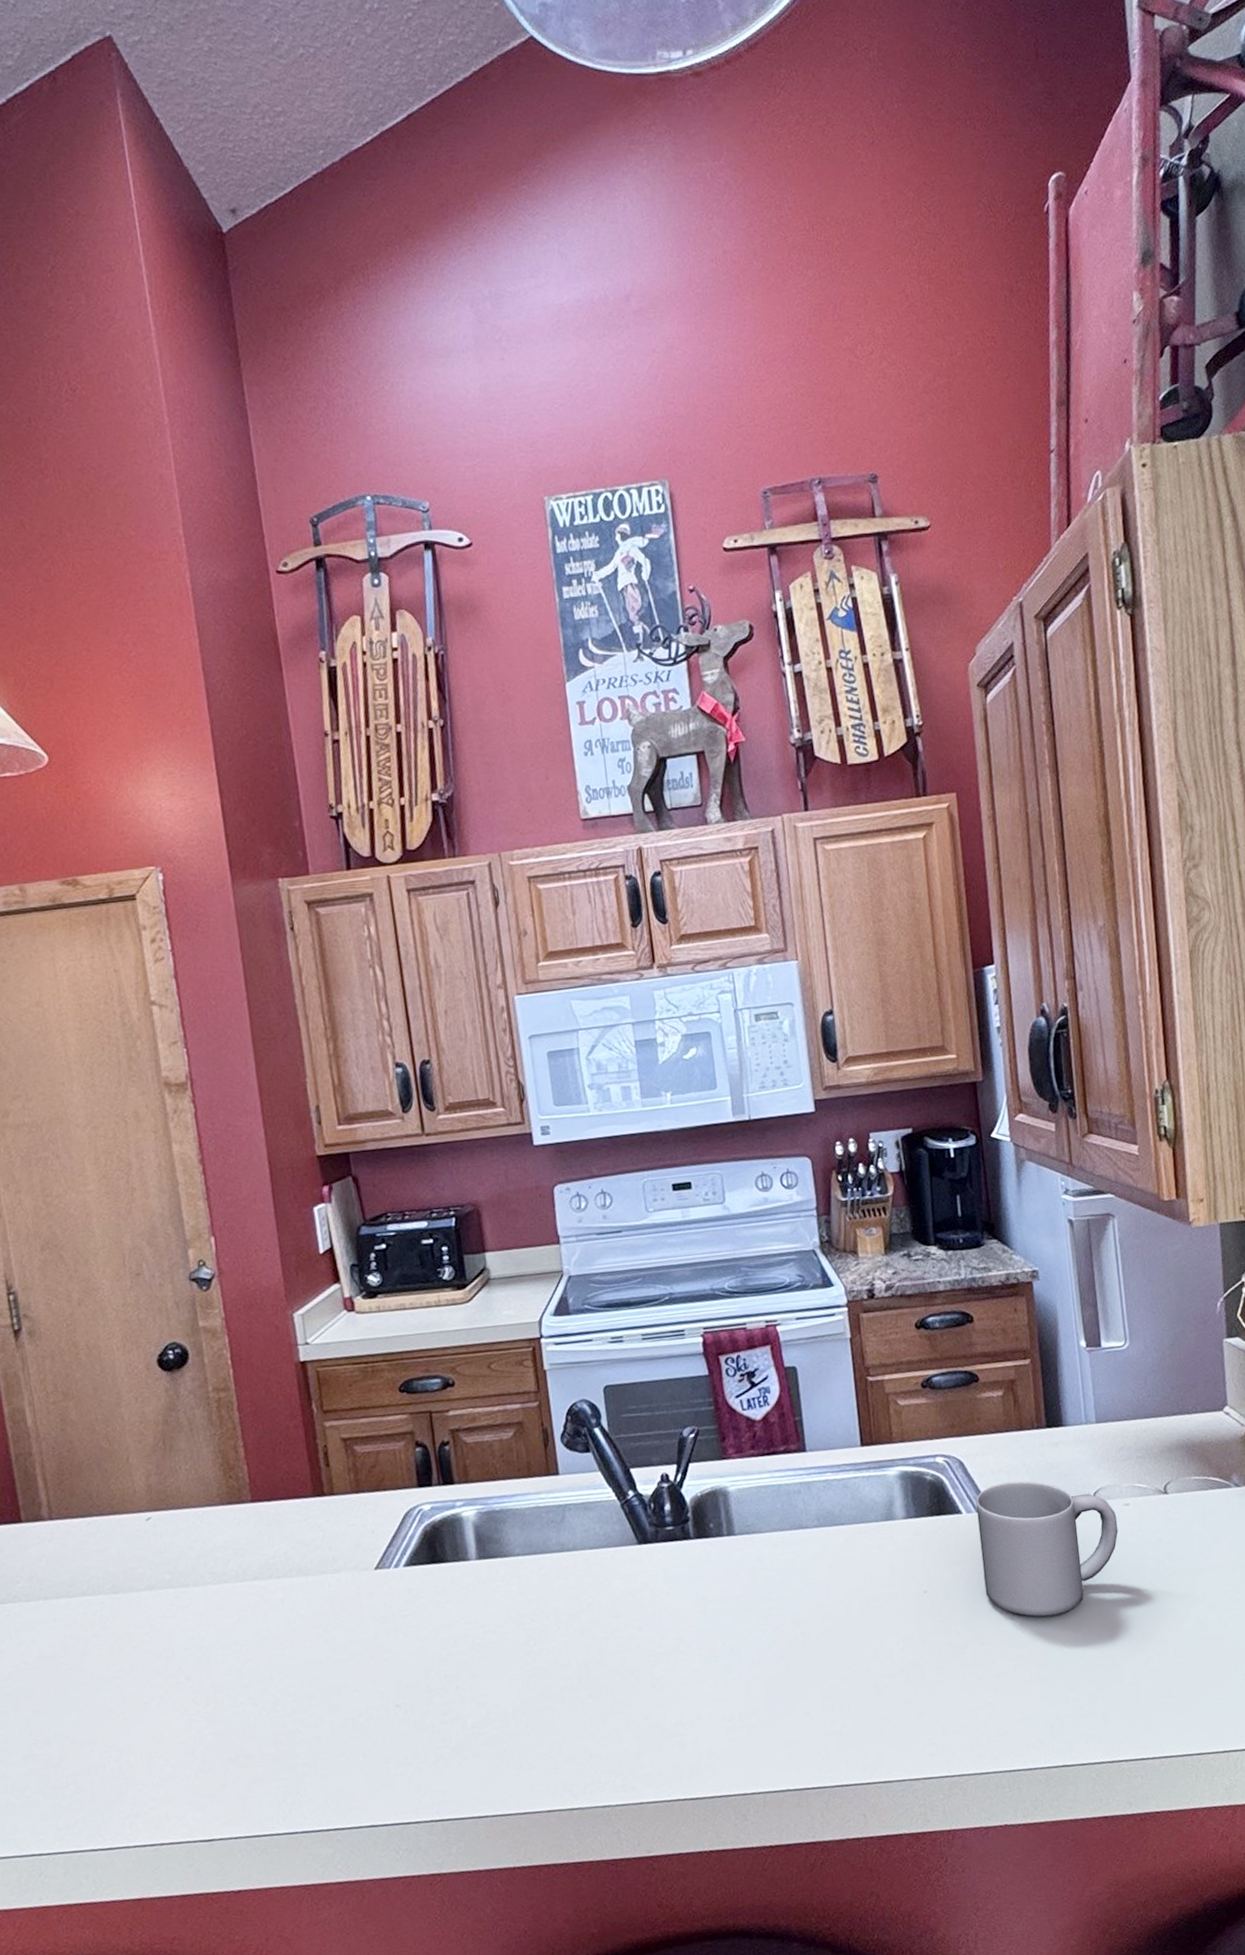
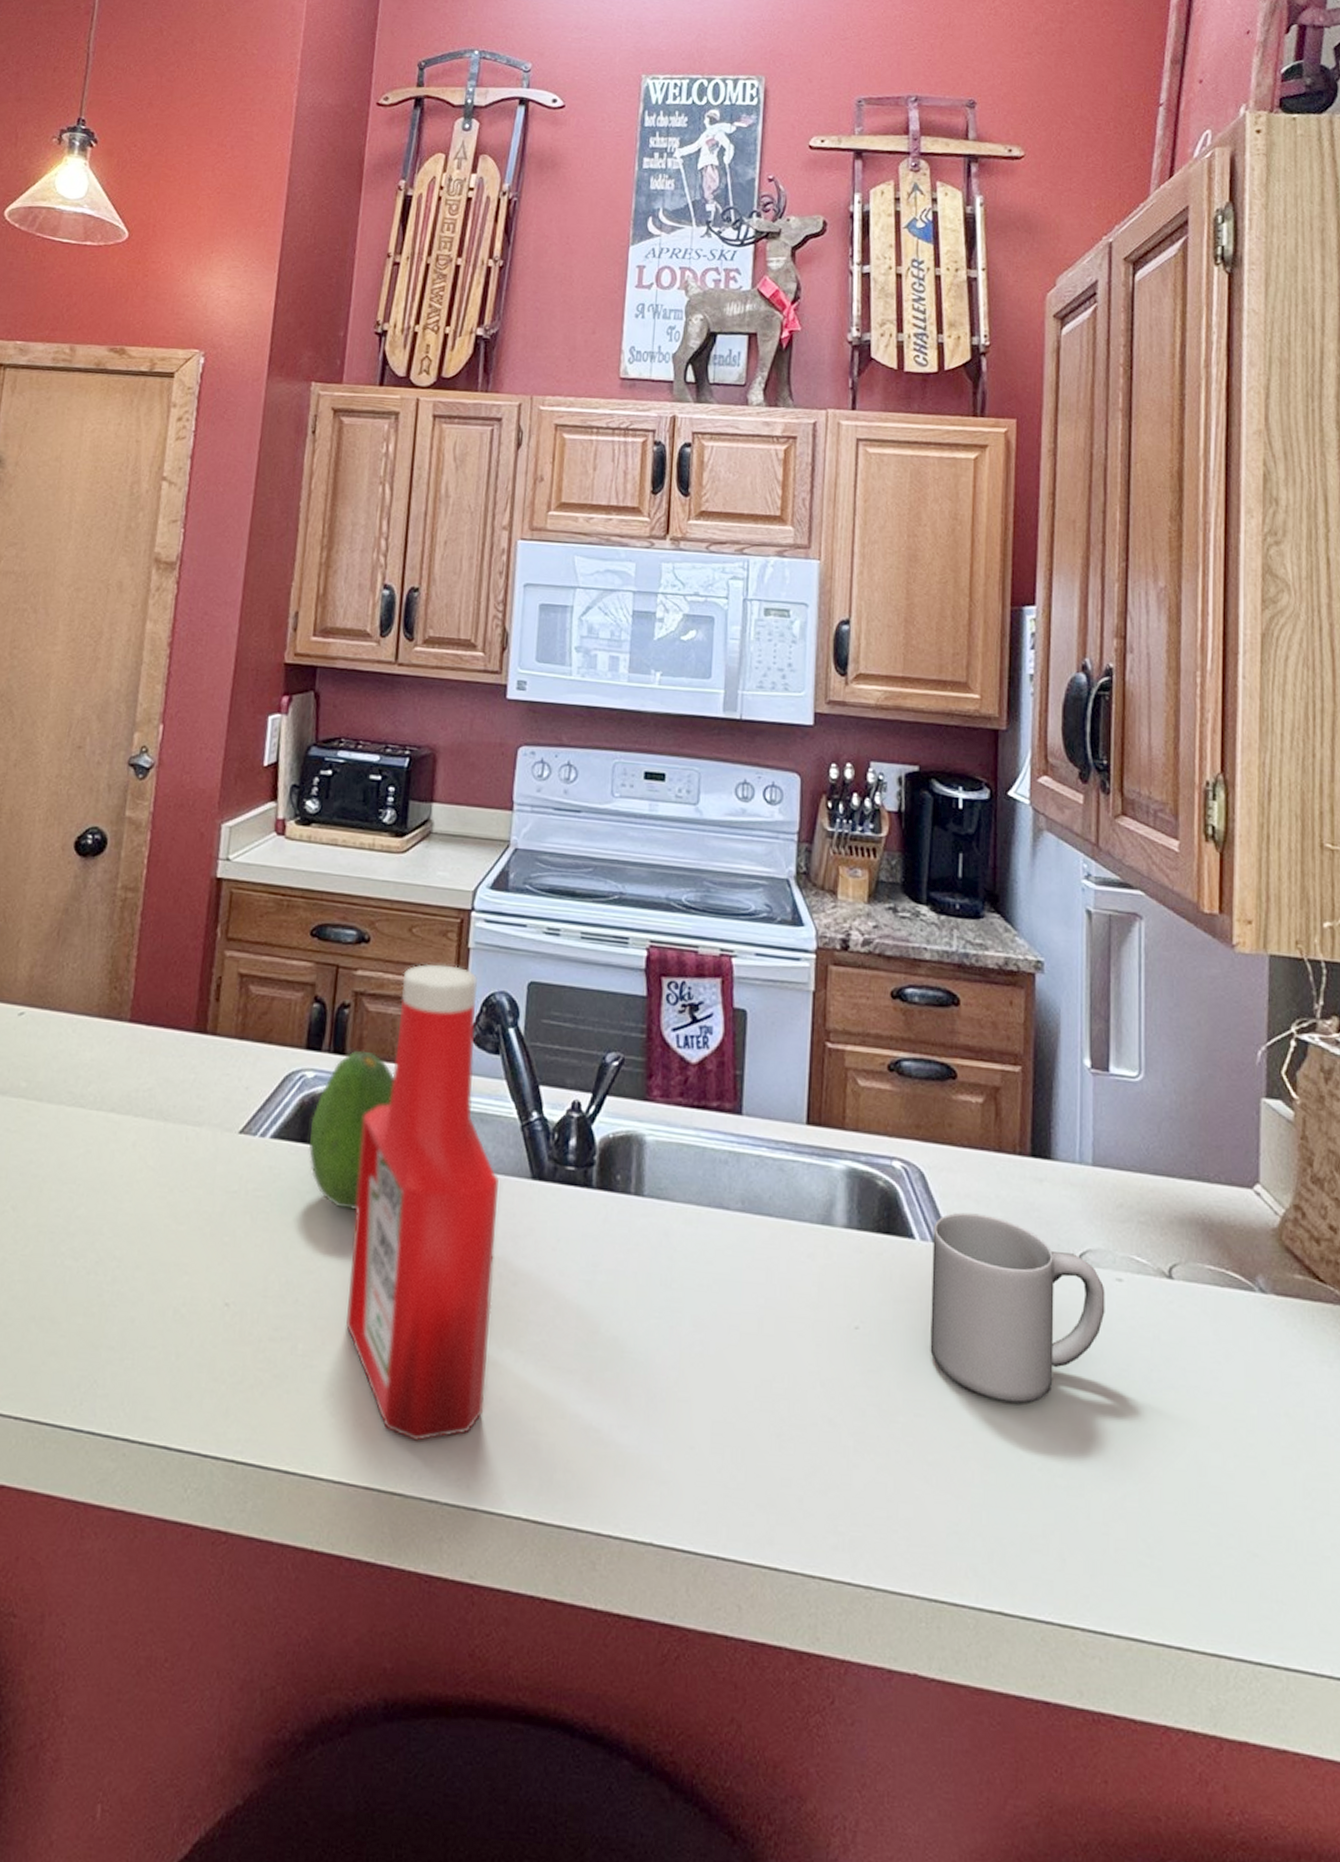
fruit: none [436,1476,504,1607] -> present [308,1050,395,1211]
ketchup bottle: none [481,1387,634,1767] -> present [346,963,499,1441]

